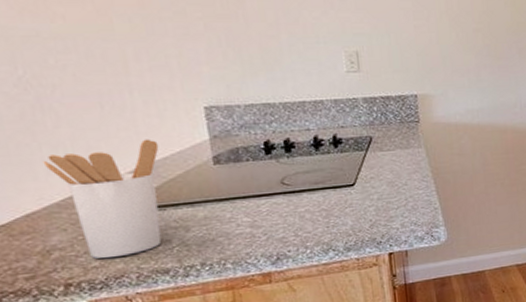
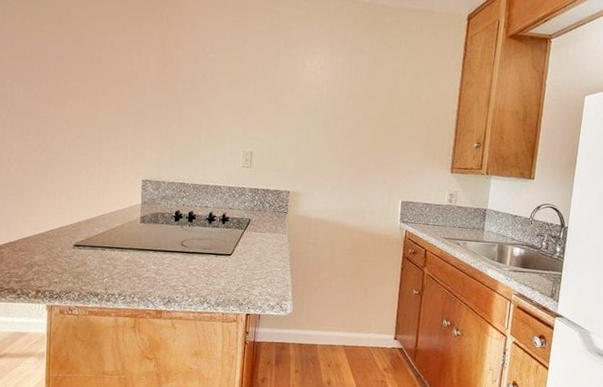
utensil holder: present [43,139,162,259] -> none [41,197,109,278]

